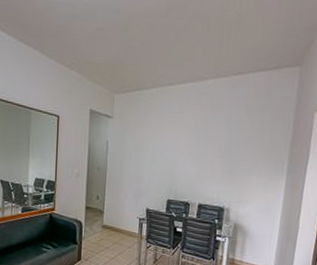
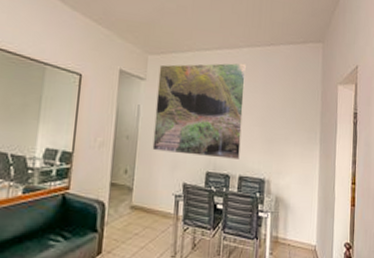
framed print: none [119,95,210,189] -> present [152,63,246,159]

